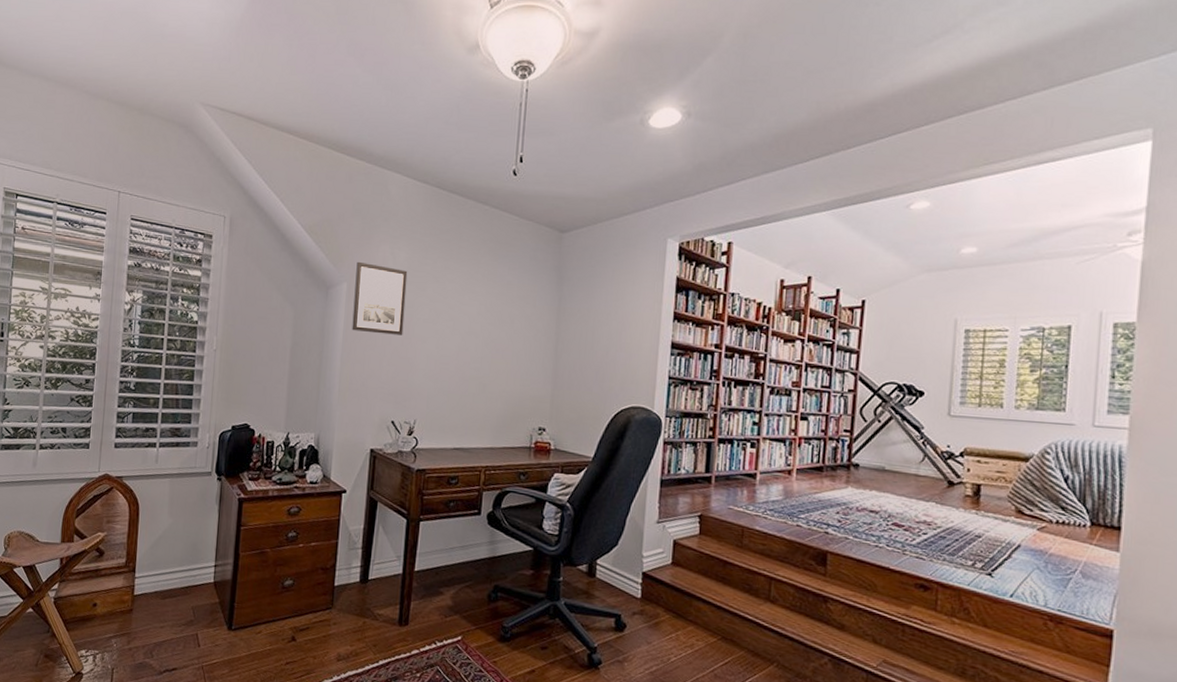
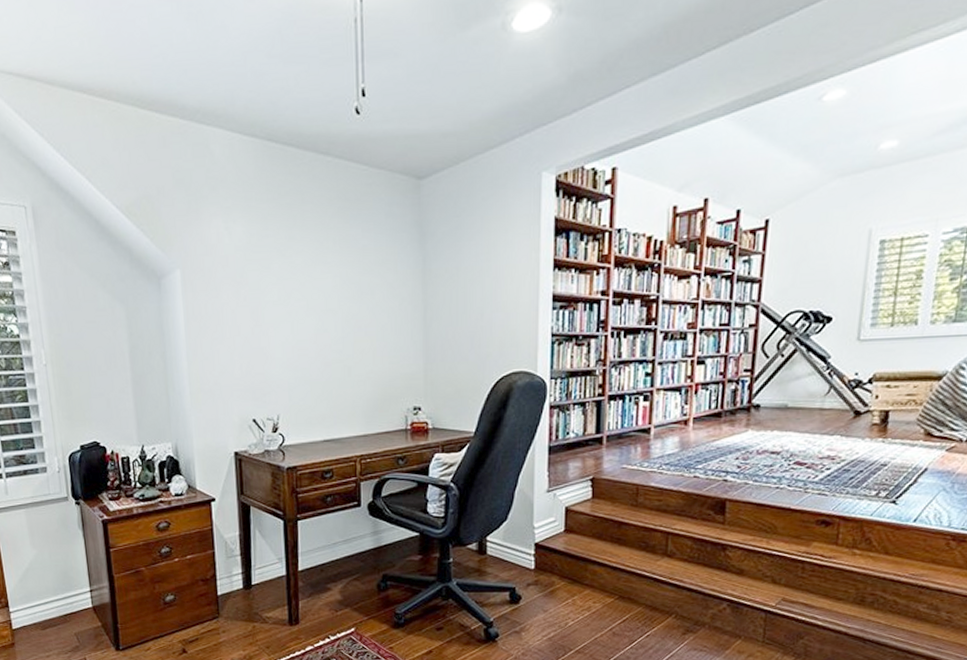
wall art: present [352,261,408,336] -> none [188,242,252,325]

